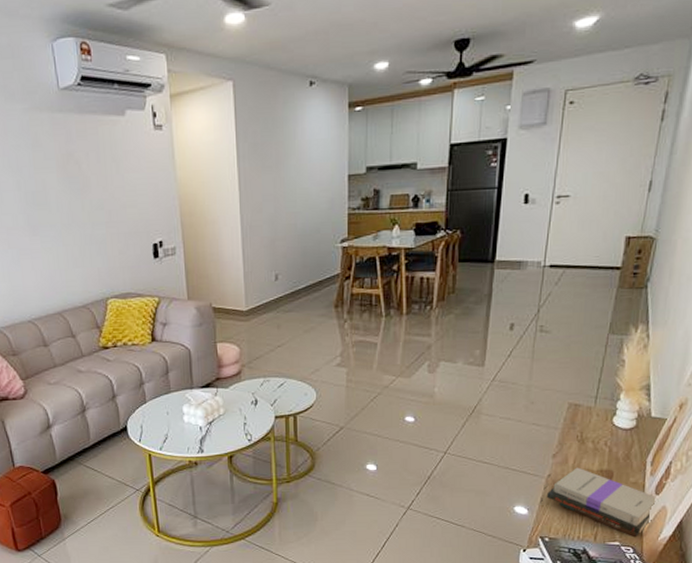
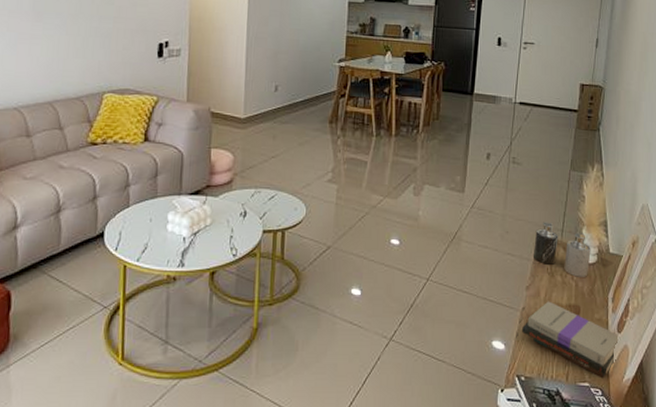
candle: none [561,389,629,444] -> present [532,222,591,278]

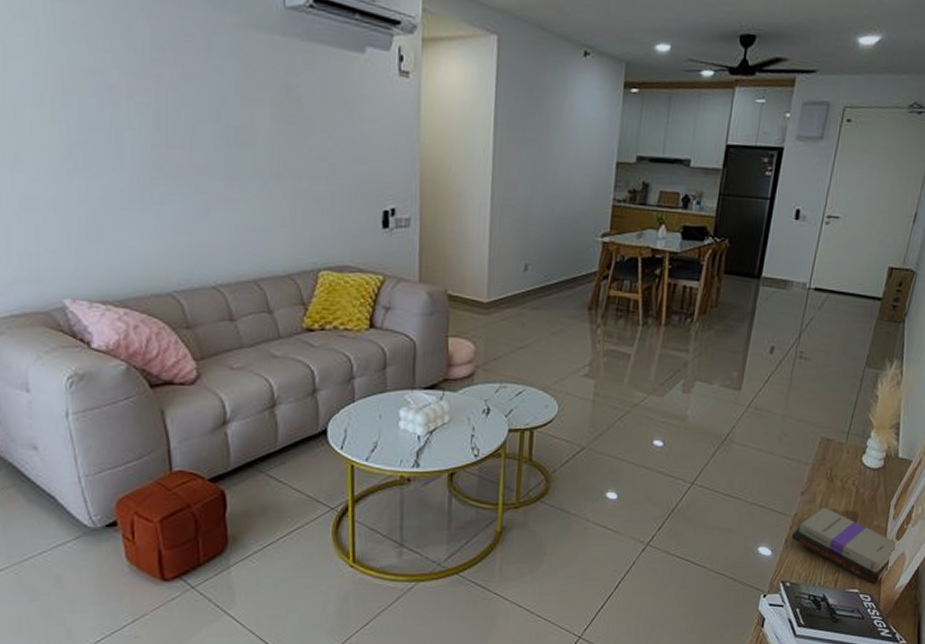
candle: present [532,222,591,278] -> none [812,423,878,484]

